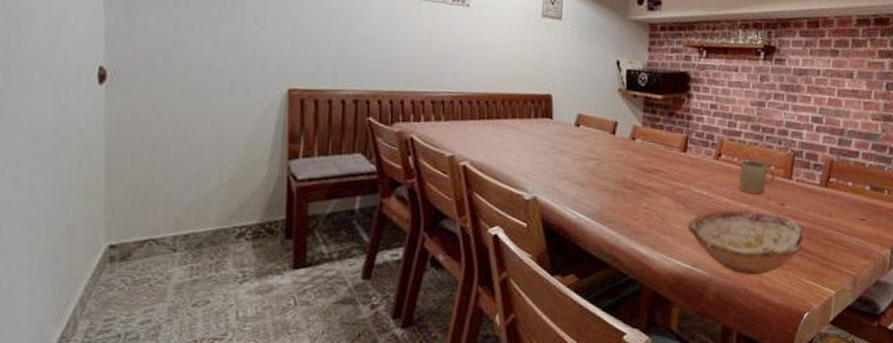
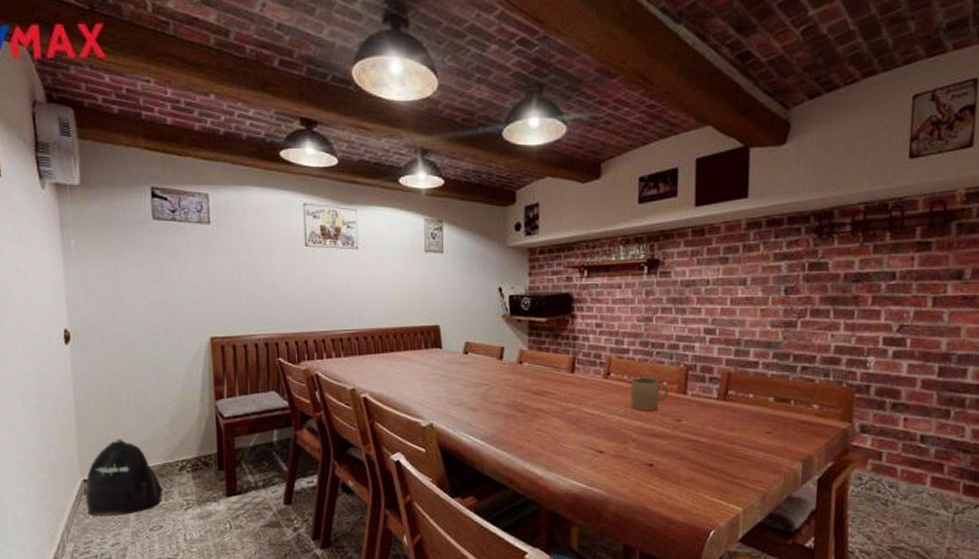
backpack: none [110,198,214,289] -> present [85,439,163,517]
bowl: present [687,210,804,275] -> none [581,428,703,493]

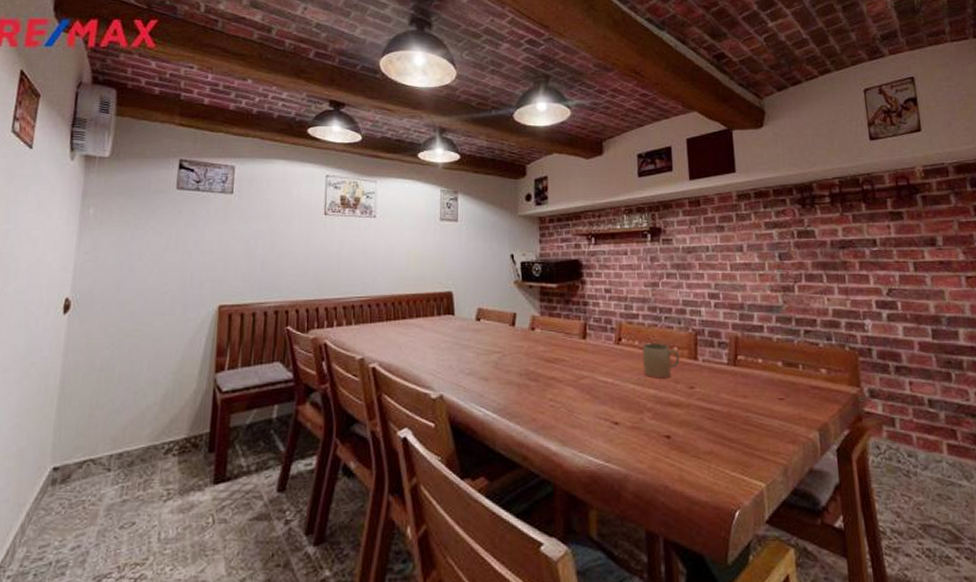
backpack: present [85,439,163,517] -> none [50,418,143,513]

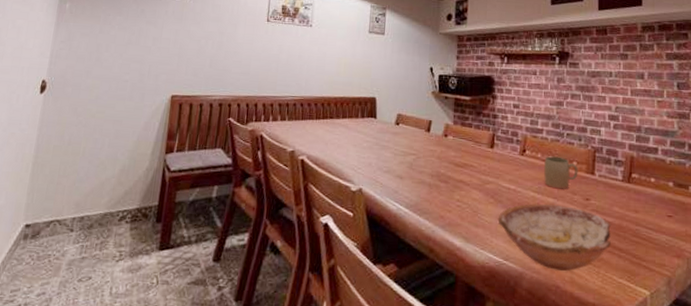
bowl: none [596,397,720,468] -> present [497,204,611,271]

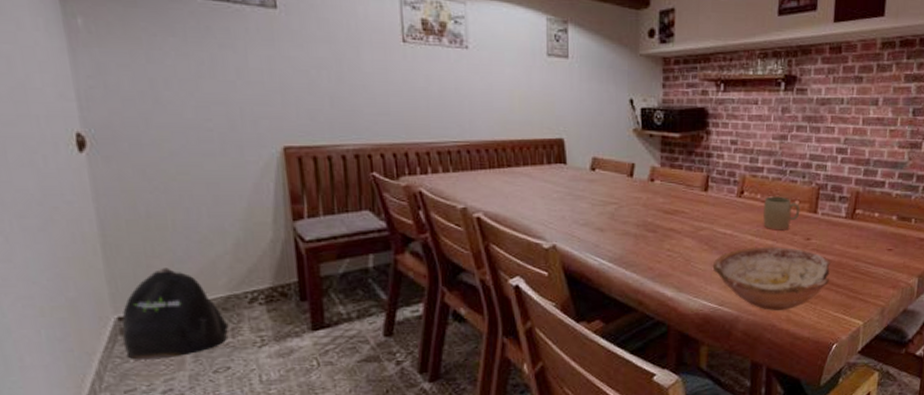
backpack: none [22,185,100,264] -> present [122,268,229,360]

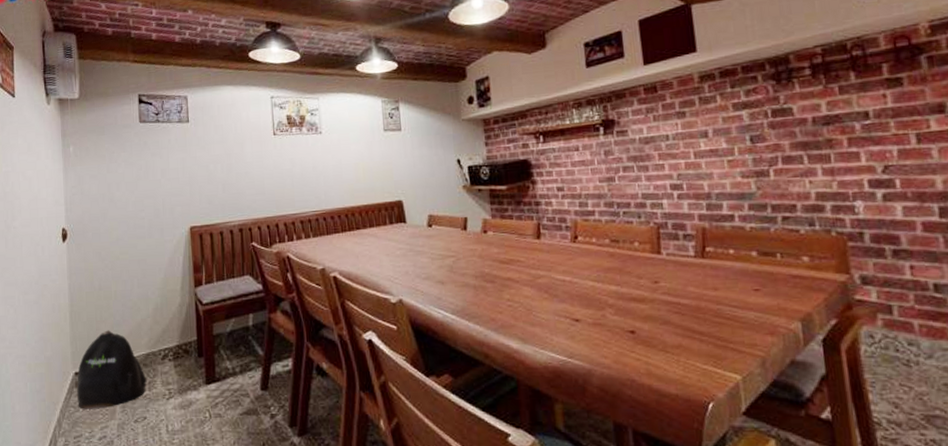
bowl: present [712,247,831,310] -> none [555,292,689,363]
mug: present [762,196,800,231] -> none [600,238,642,275]

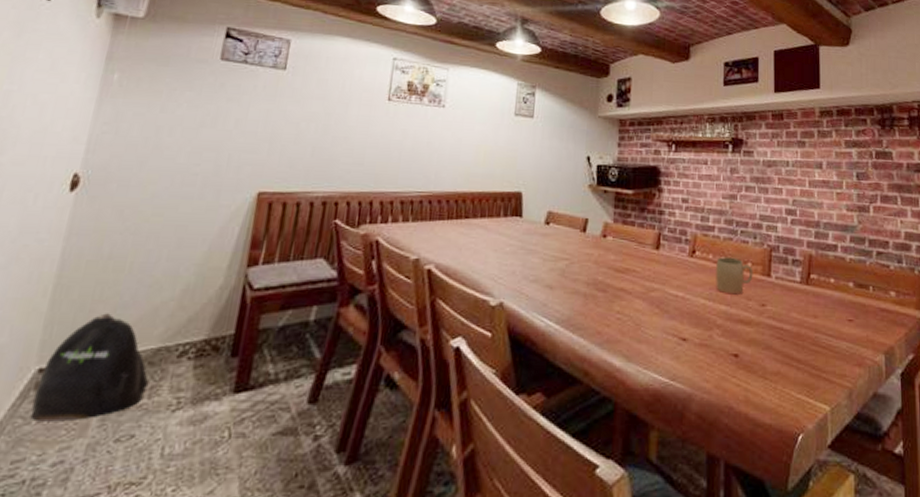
mug: none [600,238,642,275] -> present [715,257,753,295]

